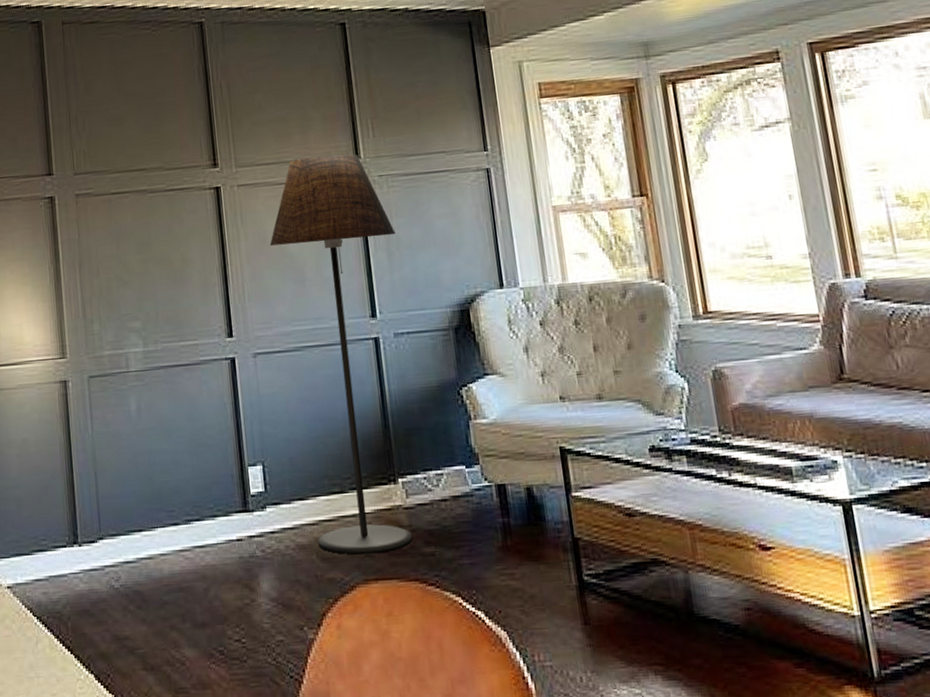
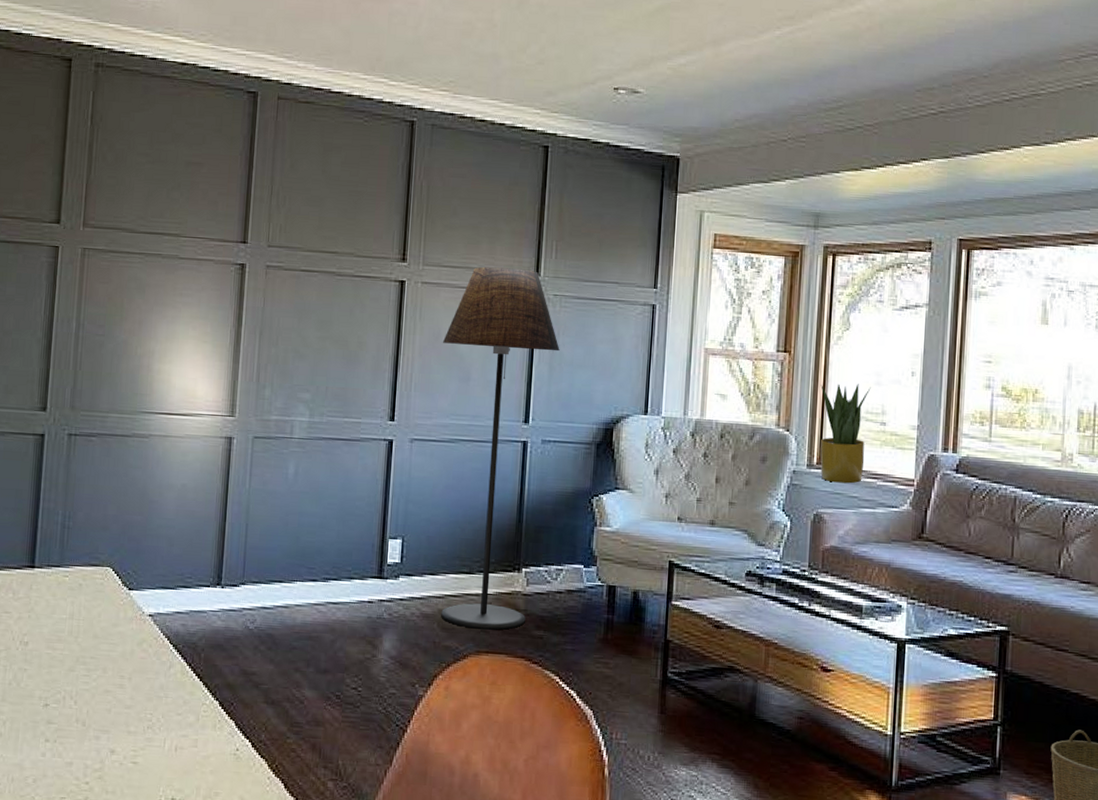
planter: none [689,217,759,332] -> present [820,384,871,484]

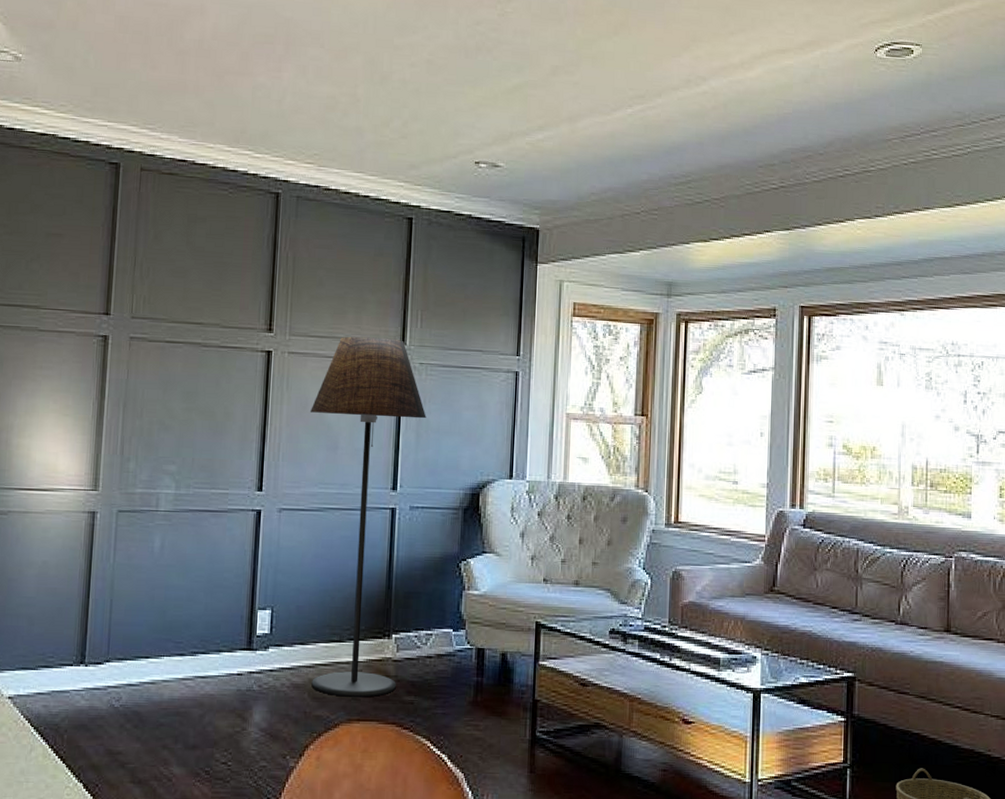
planter: present [820,384,871,484] -> none [676,445,723,541]

